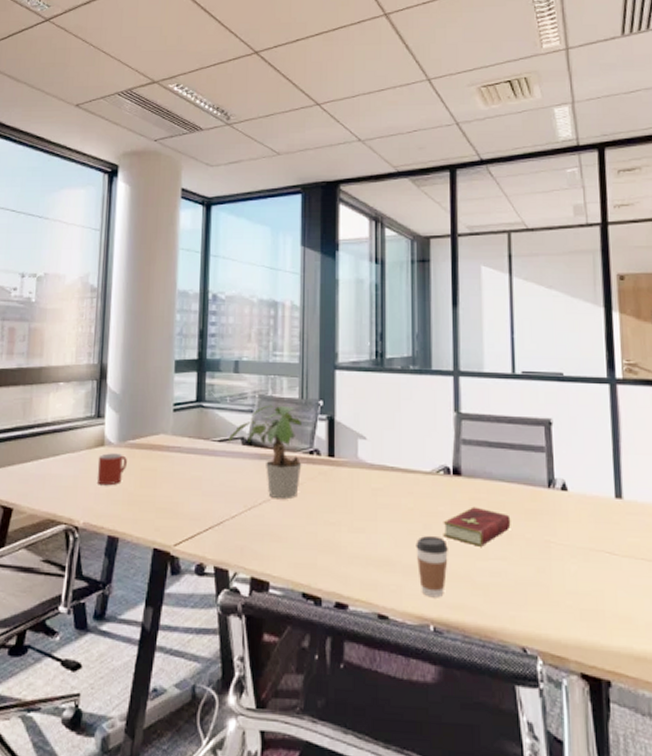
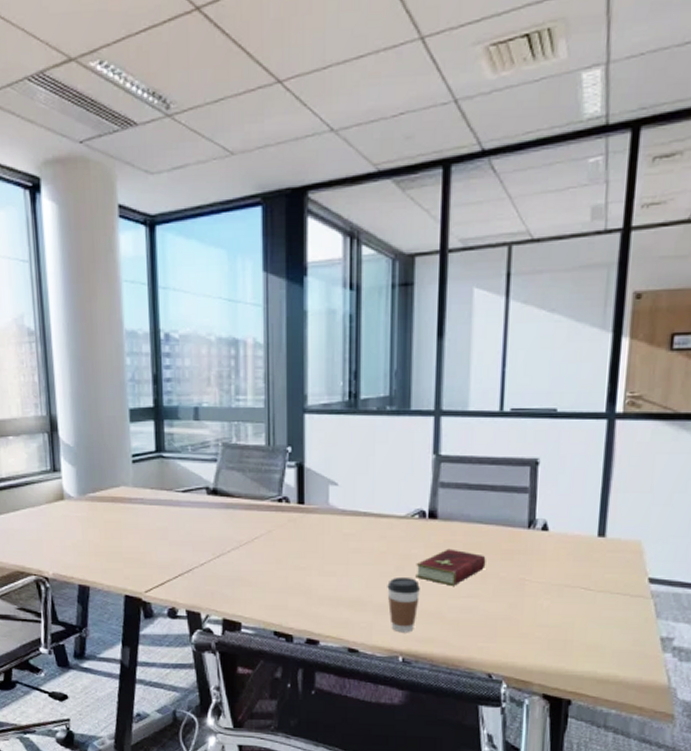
mug: present [96,453,127,486] -> none [59,507,90,538]
potted plant: present [228,405,303,500] -> none [192,453,271,547]

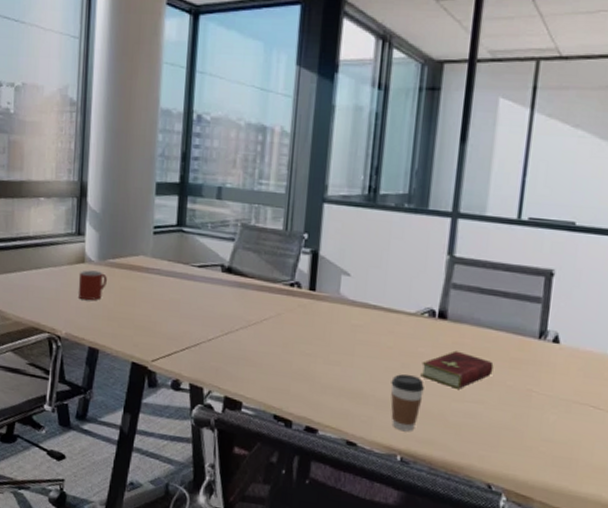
mug: none [59,507,90,538] -> present [77,270,107,301]

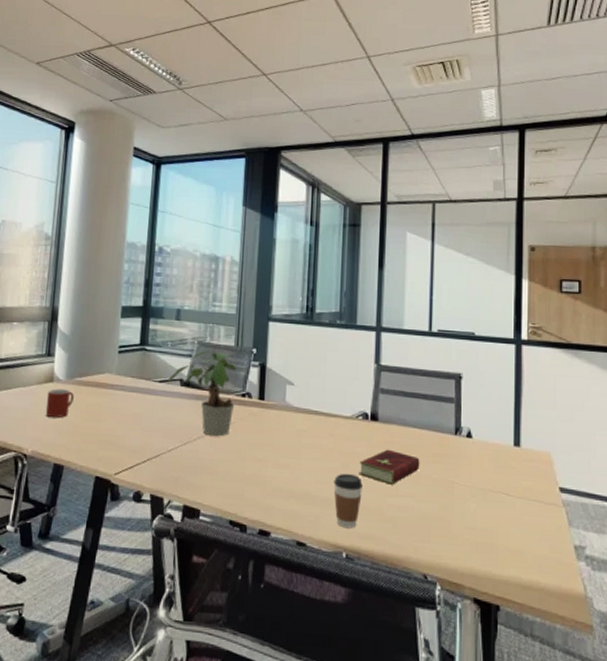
potted plant: none [207,234,285,328] -> present [167,350,237,437]

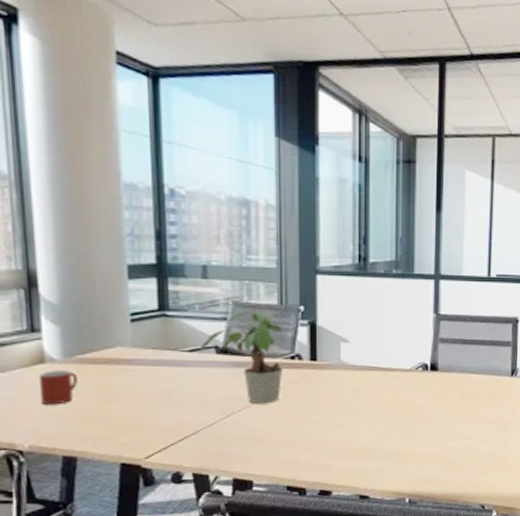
coffee cup: present [334,474,363,529] -> none [395,425,424,476]
hardcover book: present [359,449,420,485] -> none [420,397,479,430]

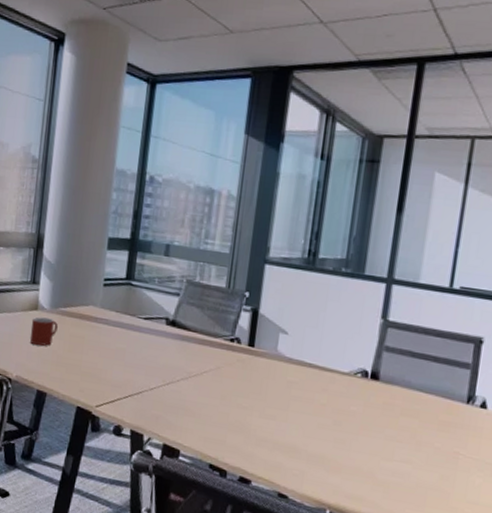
potted plant: present [199,311,283,405] -> none [152,290,227,380]

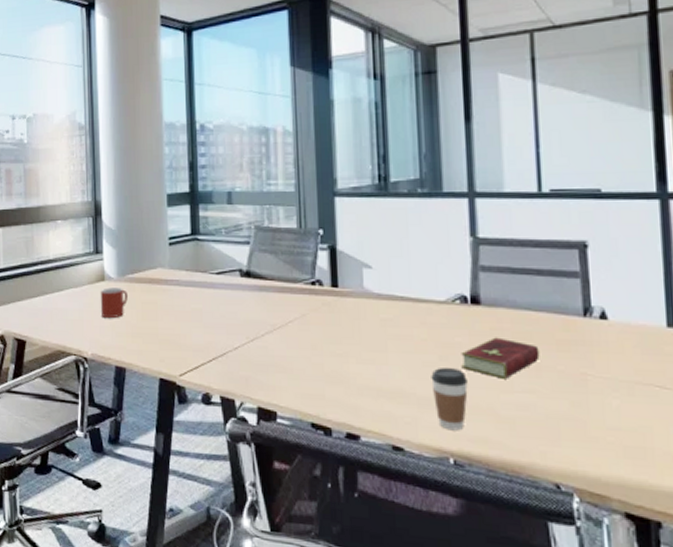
coffee cup: none [322,431,355,488] -> present [431,368,468,431]
hardcover book: none [351,411,423,448] -> present [461,337,540,379]

